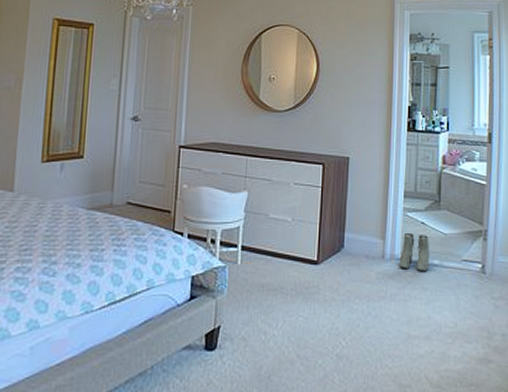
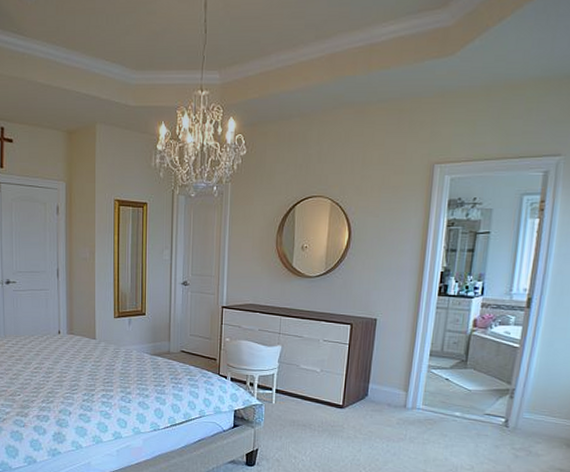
boots: present [399,233,430,272] -> none [420,388,452,421]

